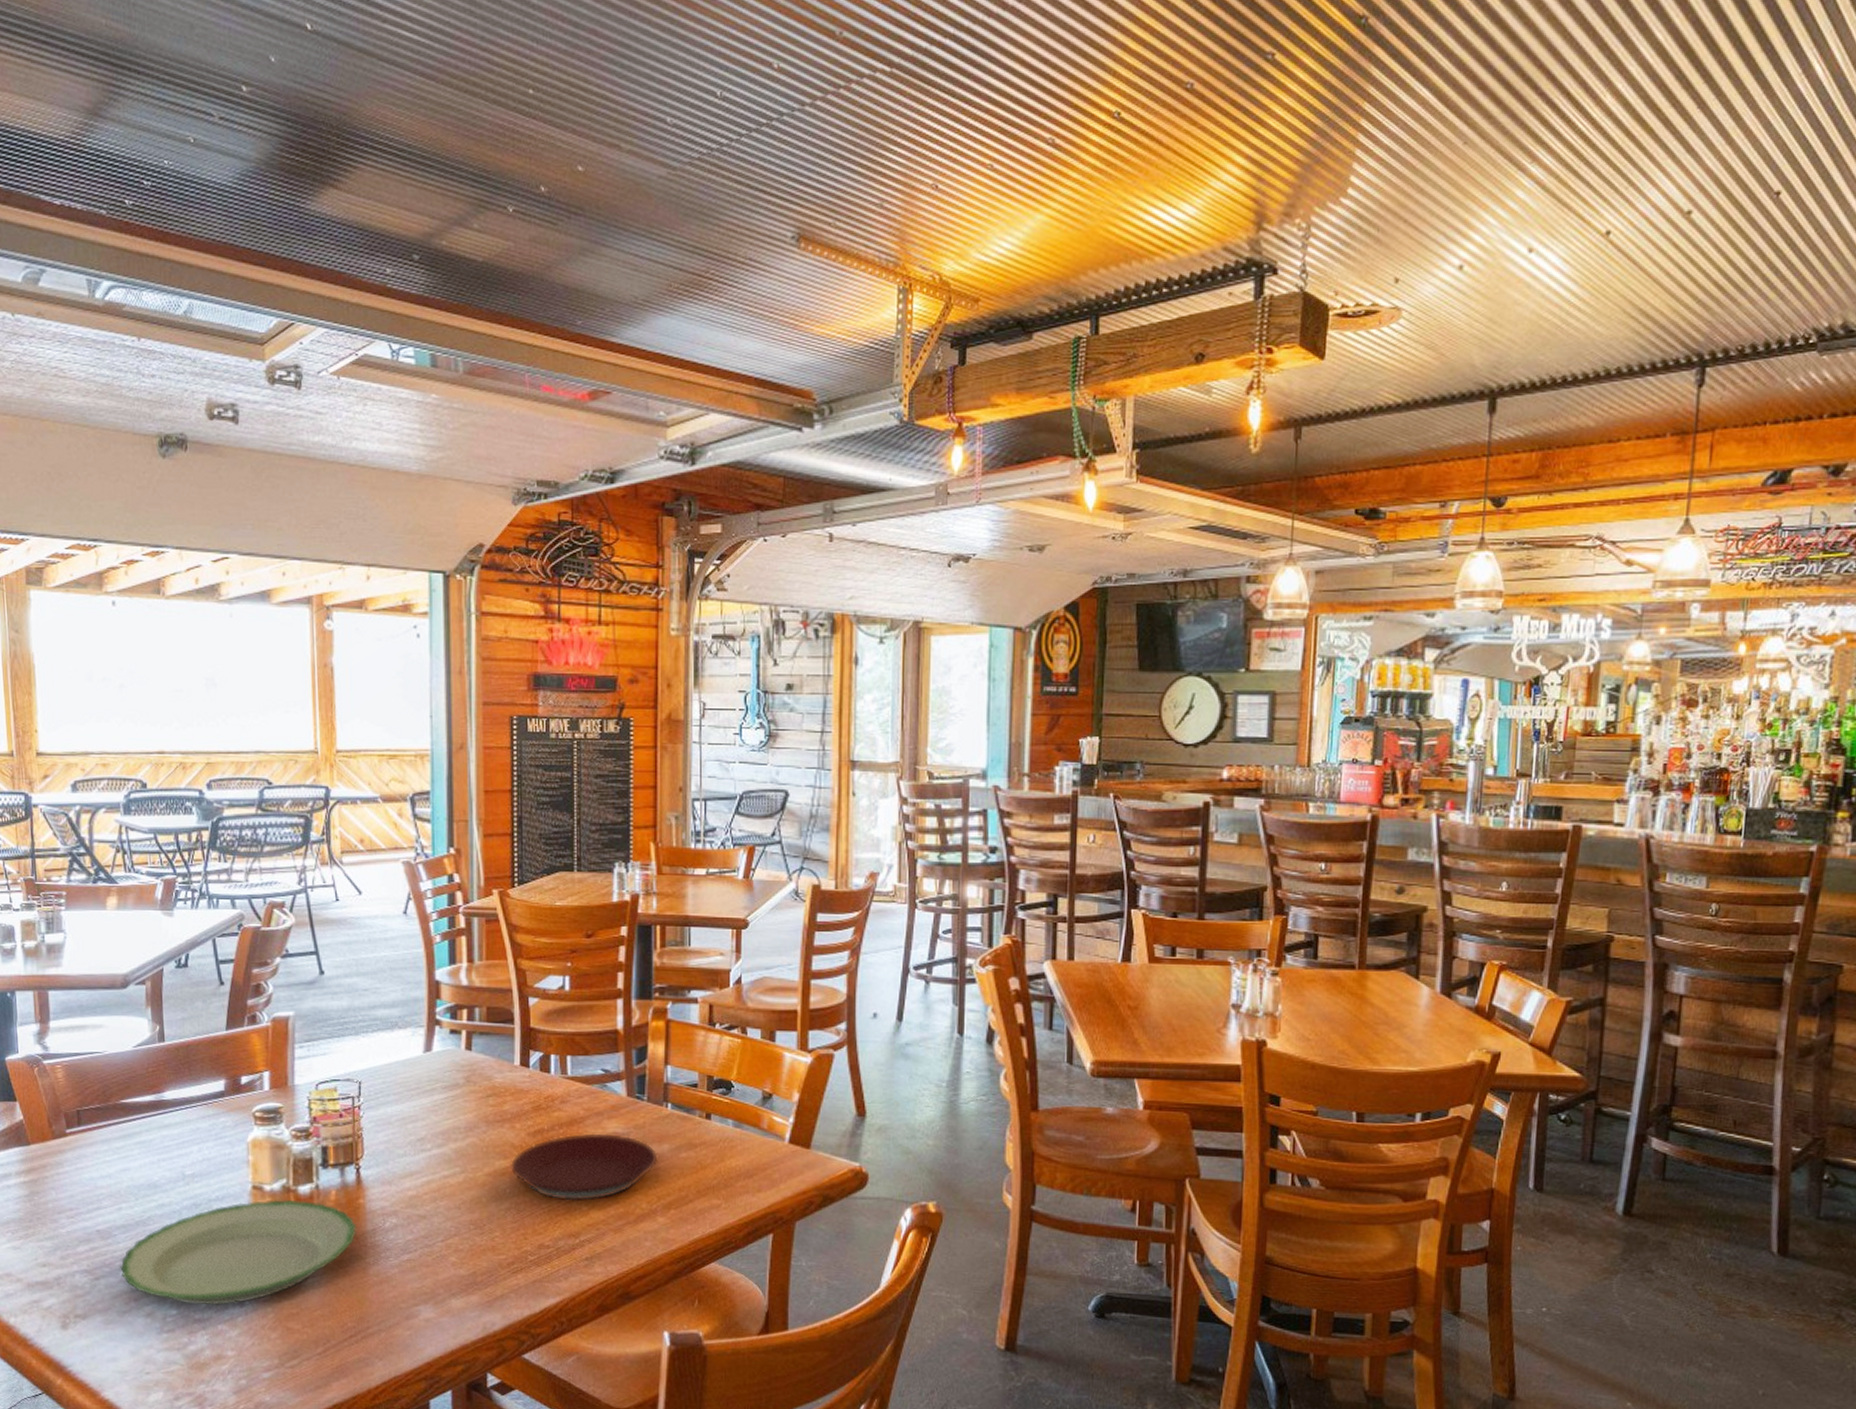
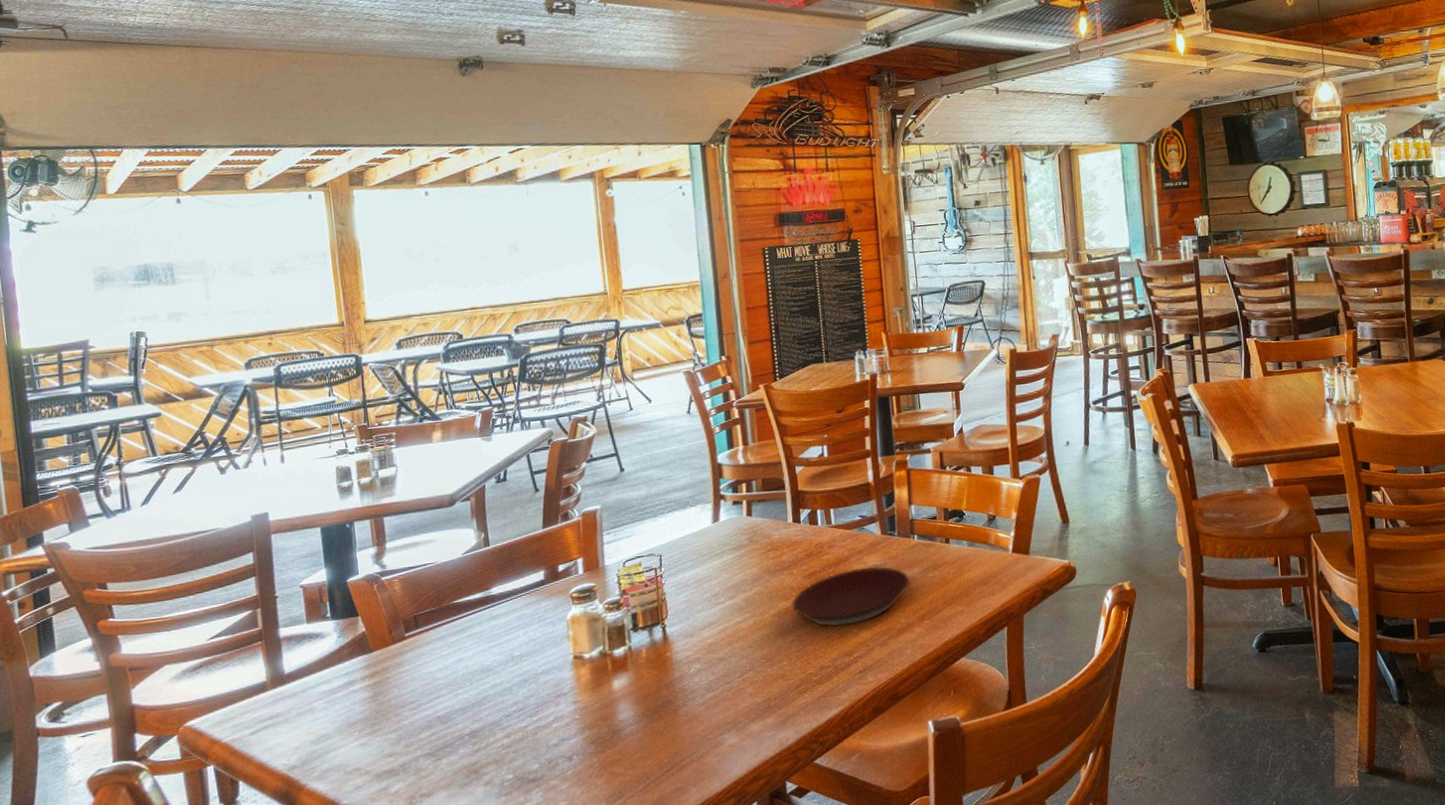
plate: present [119,1199,356,1305] -> none [458,661,666,768]

